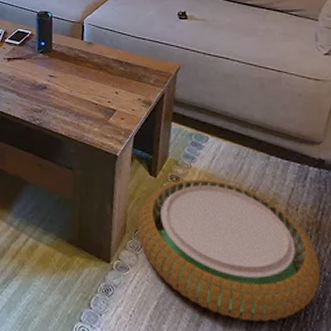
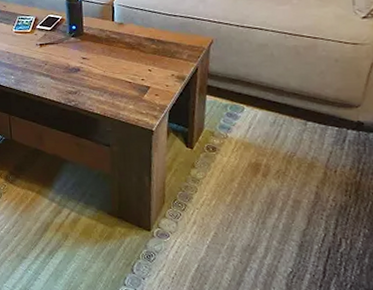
woven basket: present [137,178,321,322] -> none [175,147,361,278]

